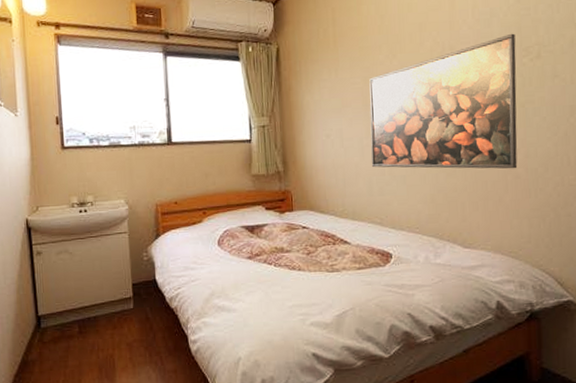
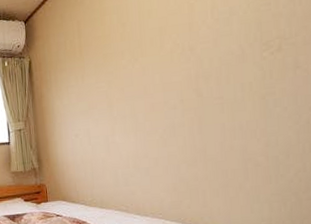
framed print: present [369,33,518,169] -> none [113,29,258,162]

